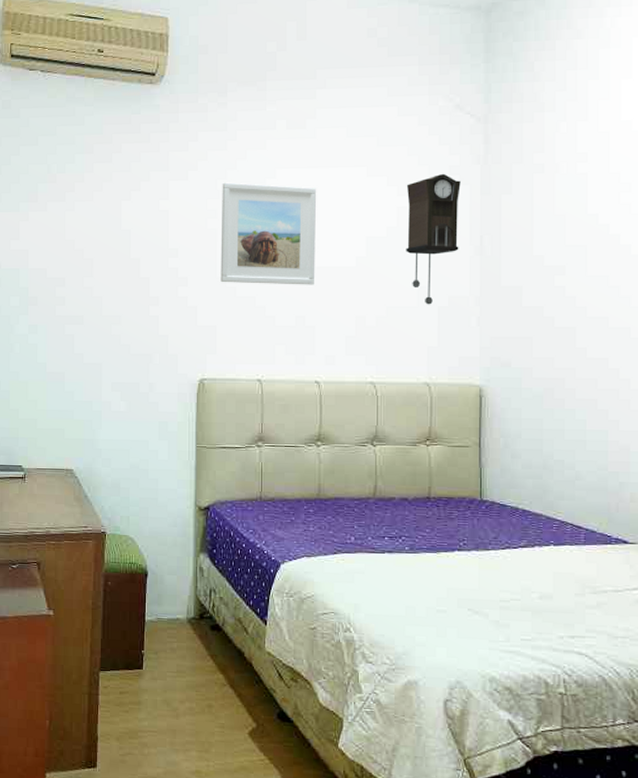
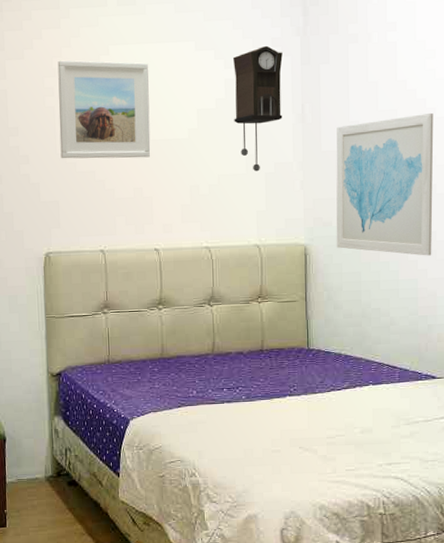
wall art: none [515,249,628,406] -> present [336,112,434,256]

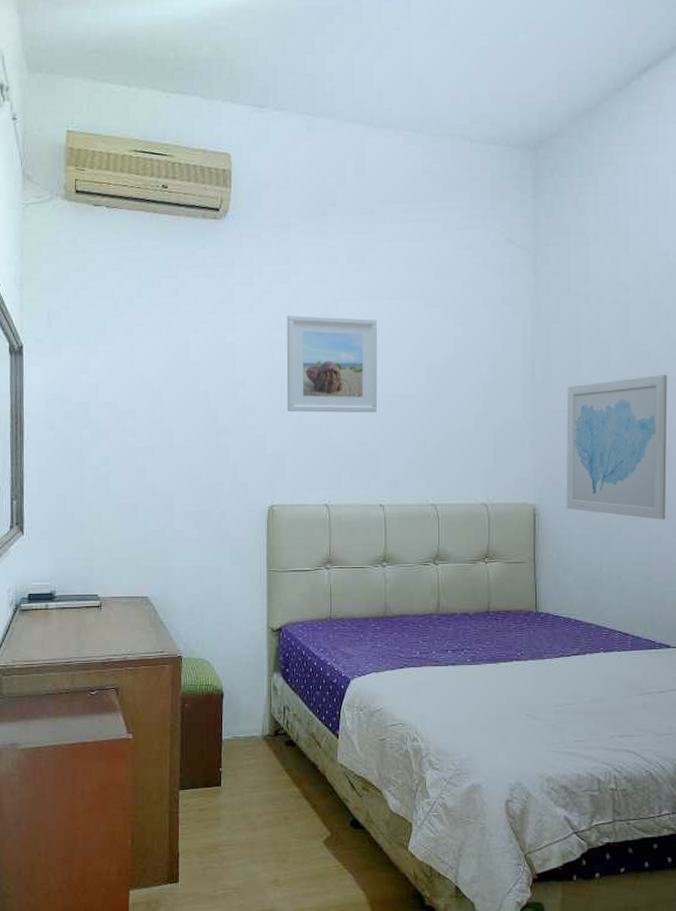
pendulum clock: present [232,45,283,172] -> none [462,304,513,430]

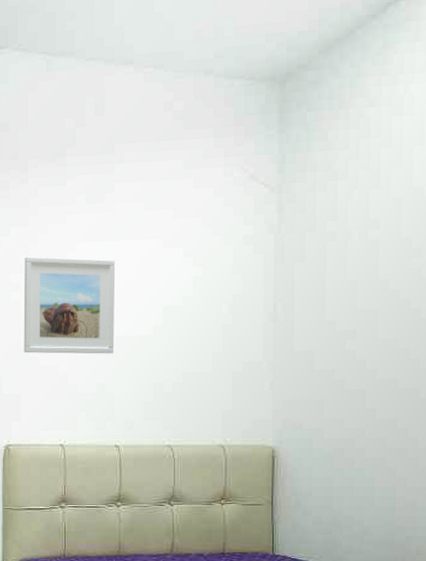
wall art: present [566,374,668,520] -> none [306,313,418,464]

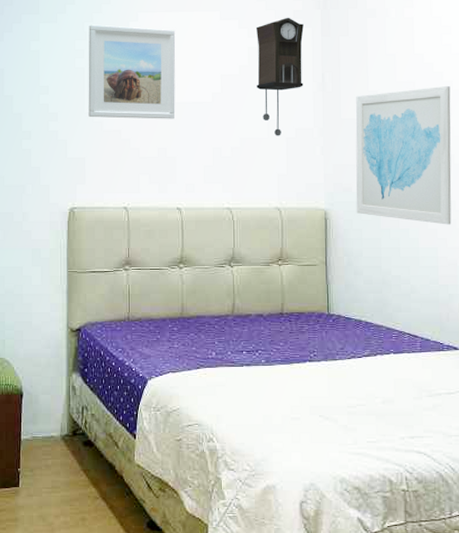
pendulum clock: none [201,243,255,371] -> present [255,17,304,136]
wall art: none [306,313,418,464] -> present [355,85,452,225]

